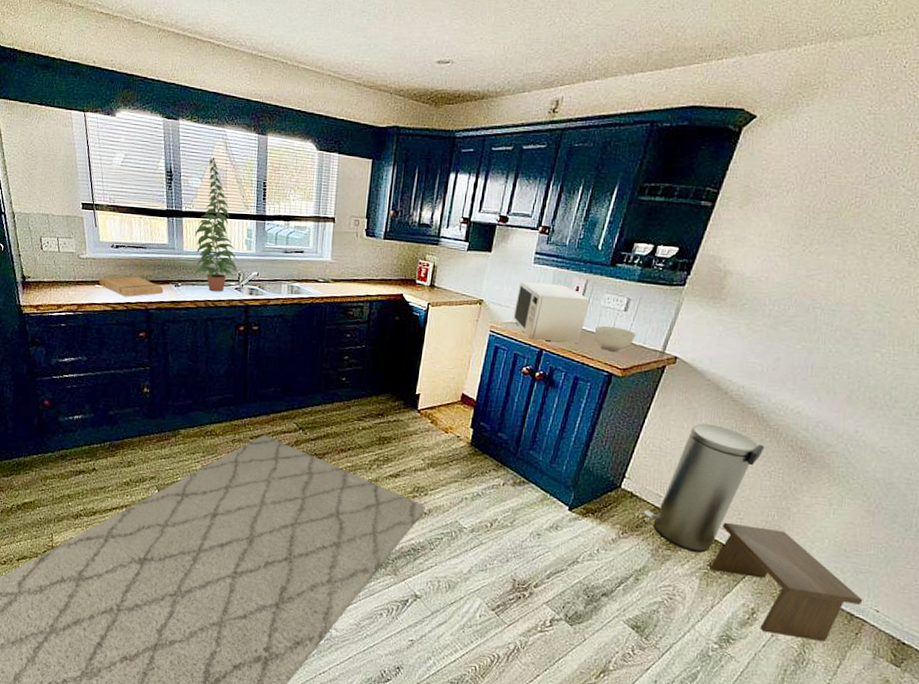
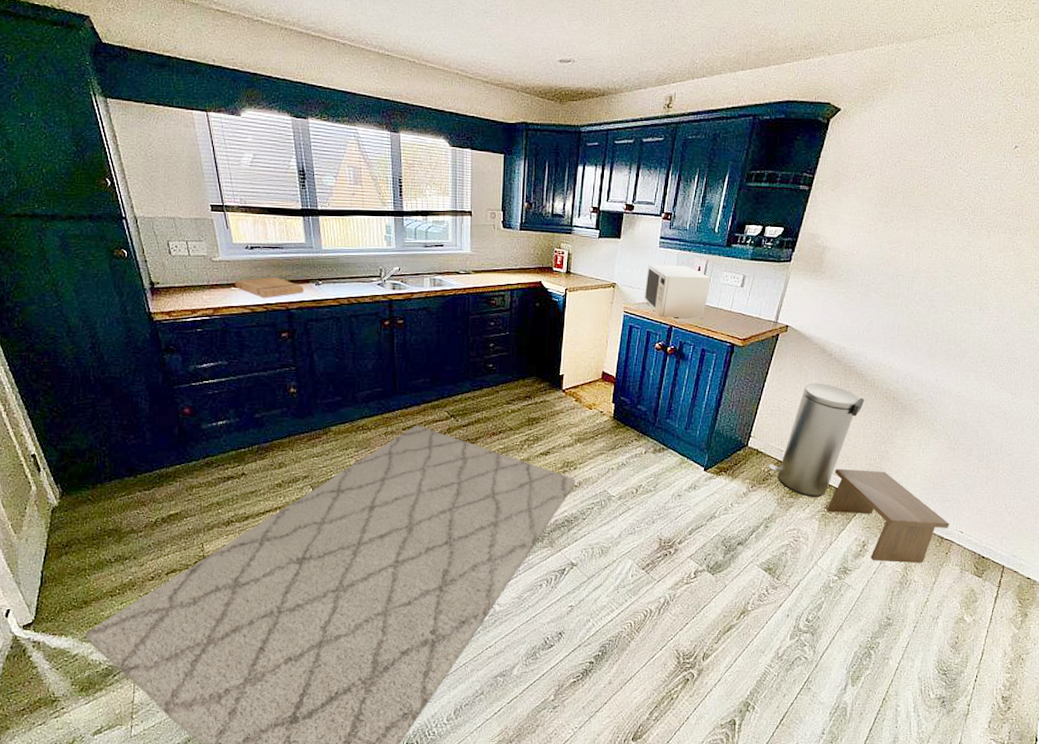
plant: present [193,156,237,292] -> none [332,155,379,289]
bowl: present [594,326,636,352] -> none [716,302,752,324]

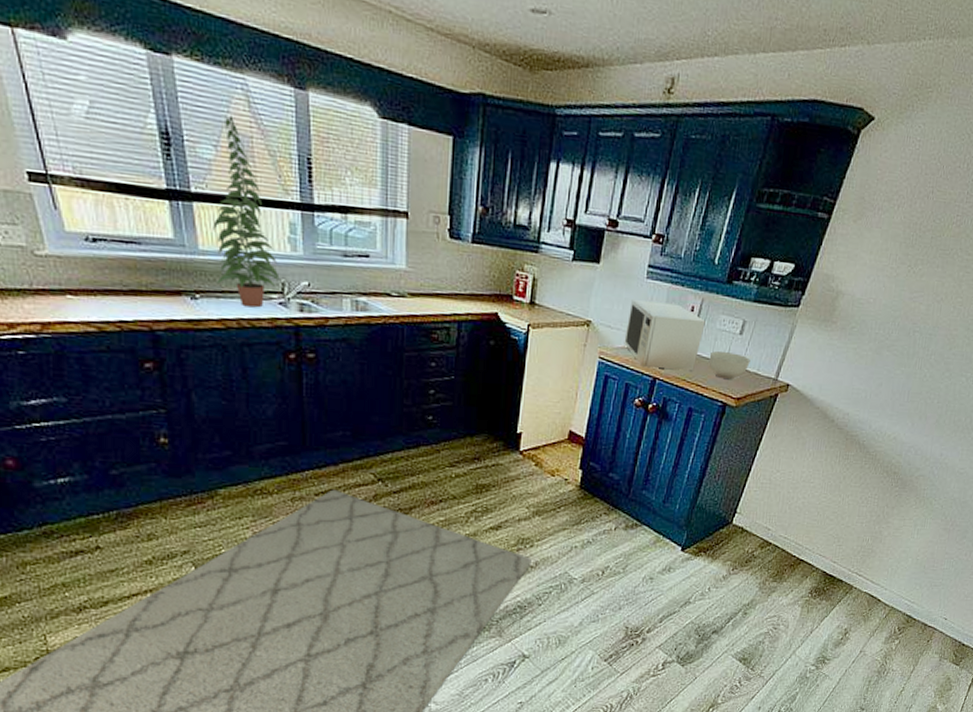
cutting board: present [235,277,304,298] -> none [72,283,175,314]
plant: none [332,155,379,289] -> present [213,115,280,308]
bowl: none [716,302,752,324] -> present [708,351,751,380]
pedal bin: present [768,383,865,497] -> none [752,453,864,581]
step stool: present [826,468,950,563] -> none [810,550,935,651]

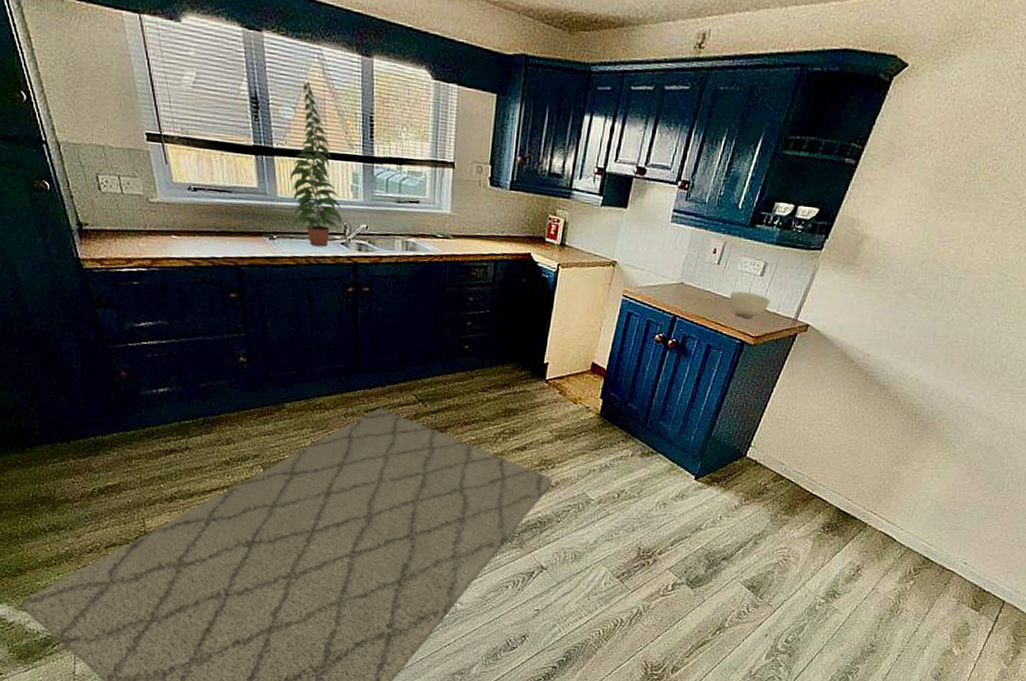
microwave: present [624,300,706,372] -> none [647,242,727,310]

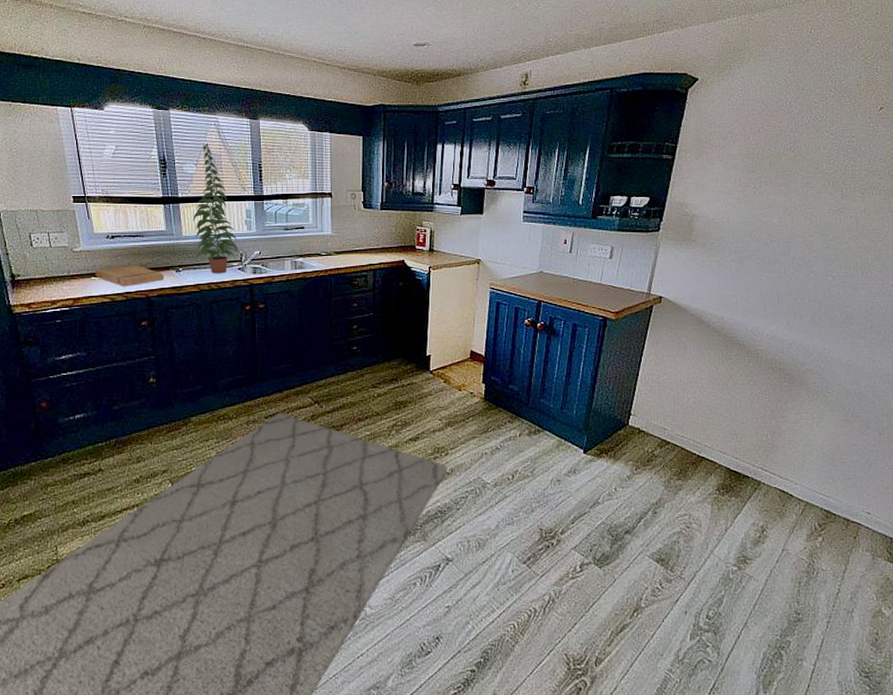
cutting board: none [176,225,256,251] -> present [95,265,165,287]
bowl: present [728,291,771,319] -> none [585,274,623,297]

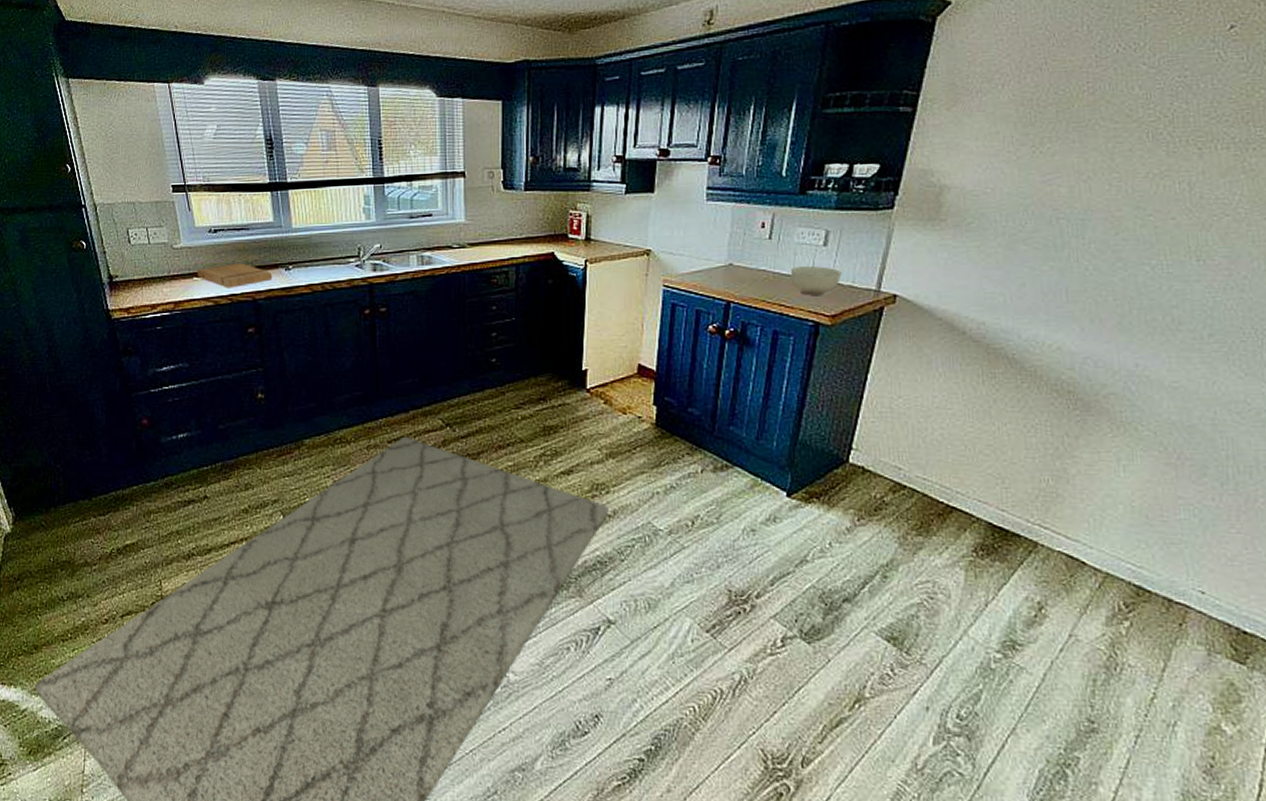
plant: present [193,143,239,274] -> none [303,117,356,272]
bowl: none [585,274,623,297] -> present [790,266,842,296]

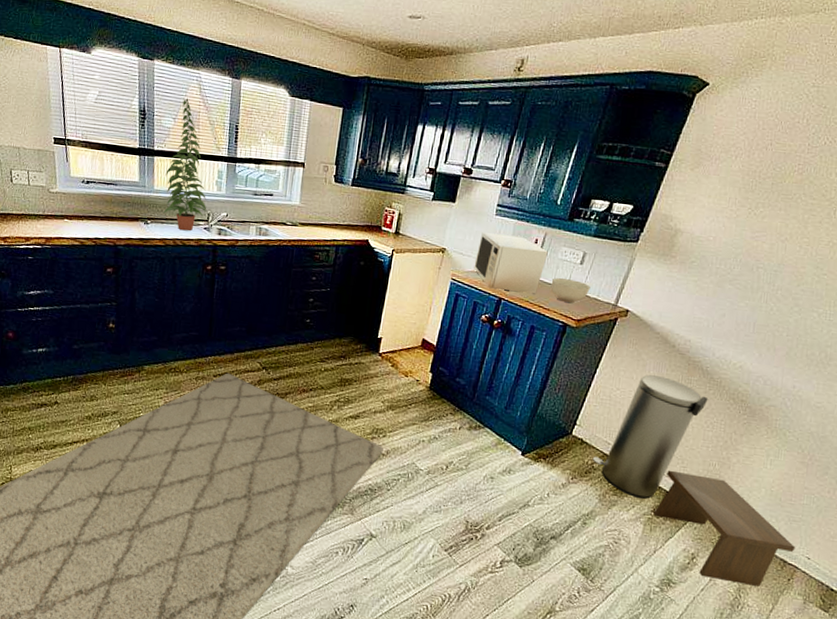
cutting board: present [197,263,273,288] -> none [68,212,133,233]
plant: none [303,117,356,272] -> present [163,98,207,231]
microwave: none [689,222,780,292] -> present [474,232,548,295]
pedal bin: none [880,374,1023,536] -> present [592,375,709,499]
step stool: none [975,494,1181,638] -> present [653,470,796,586]

